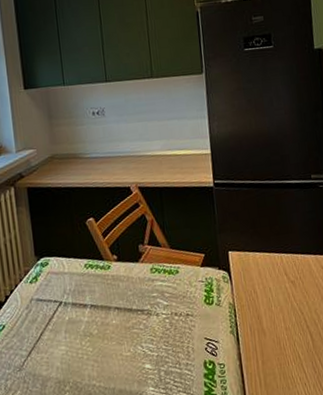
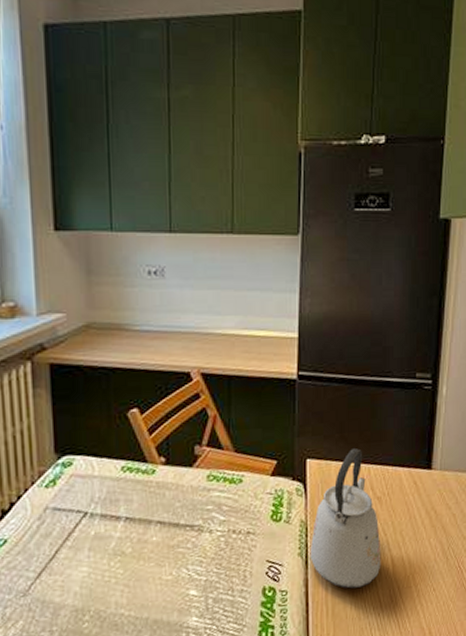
kettle: none [239,240,302,362] -> present [309,448,381,589]

